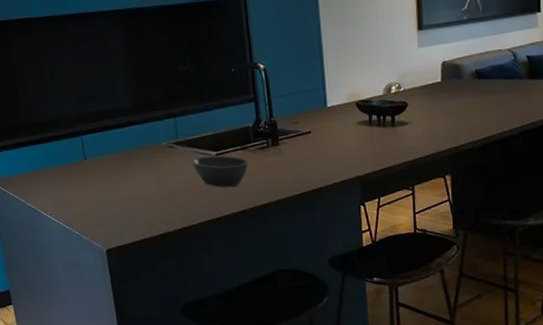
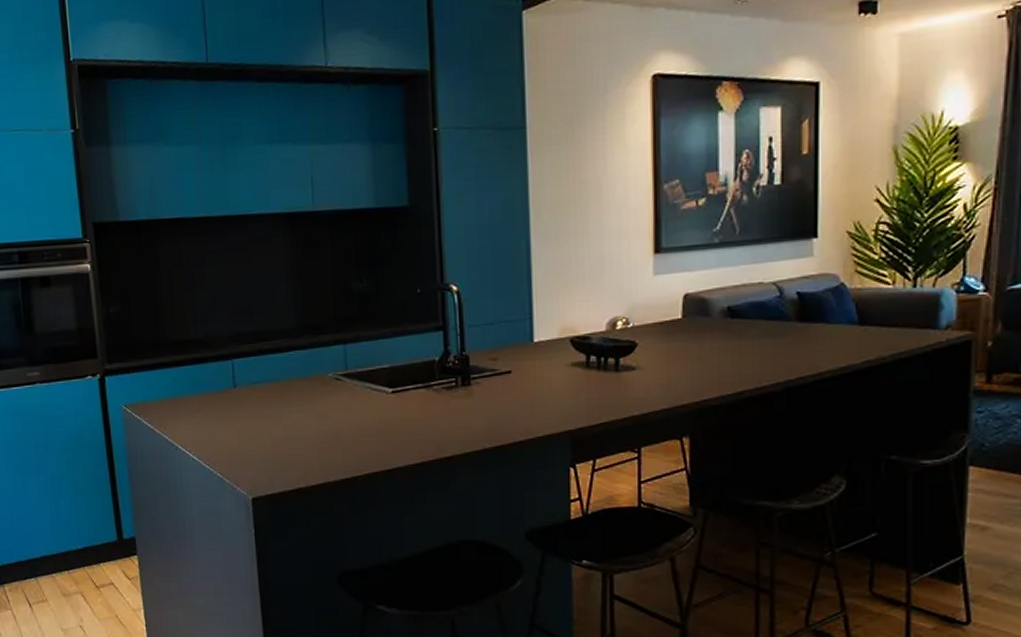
bowl: present [191,155,249,188] -> none [361,393,432,434]

